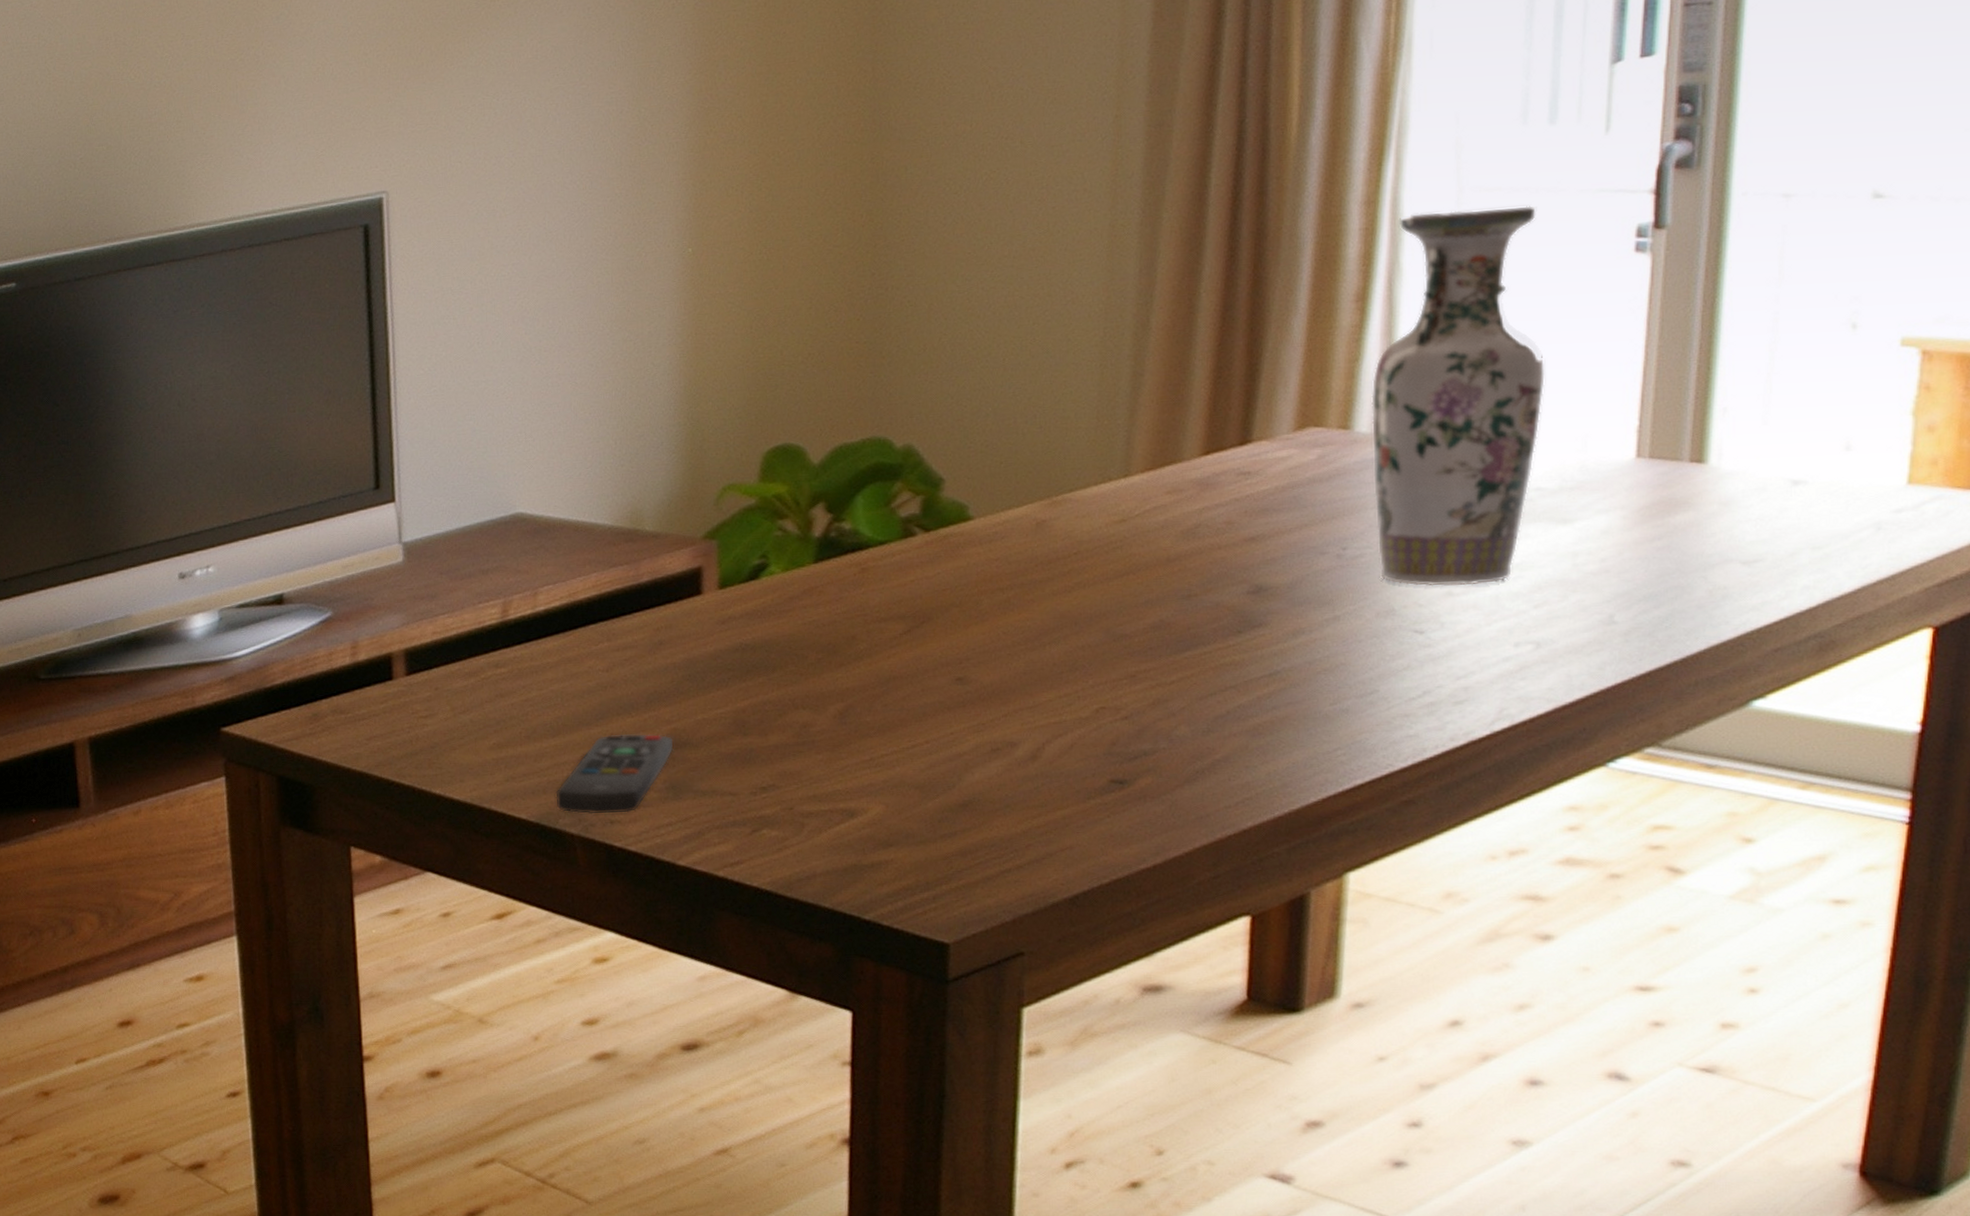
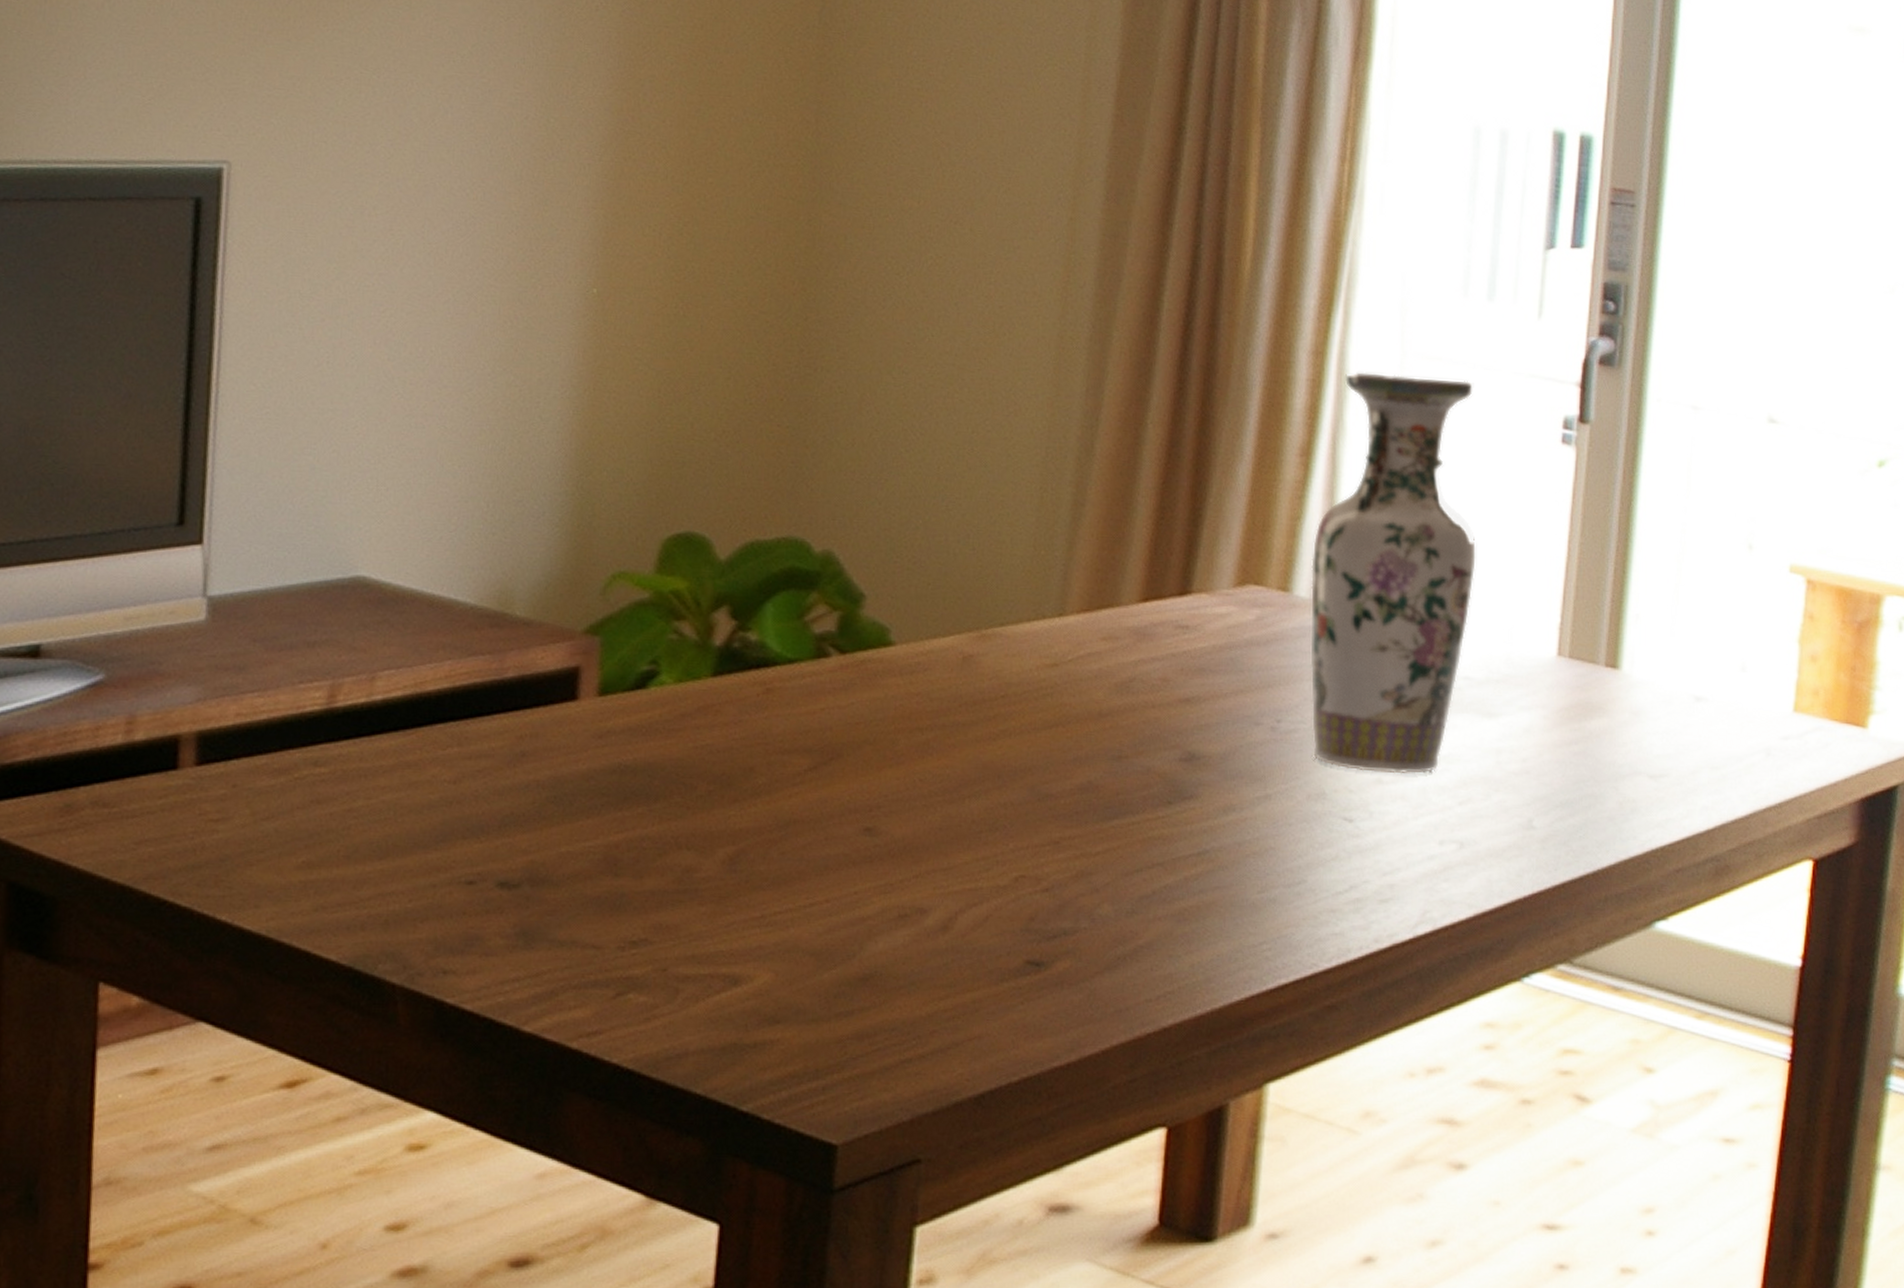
remote control: present [555,733,674,814] -> none [376,862,529,962]

